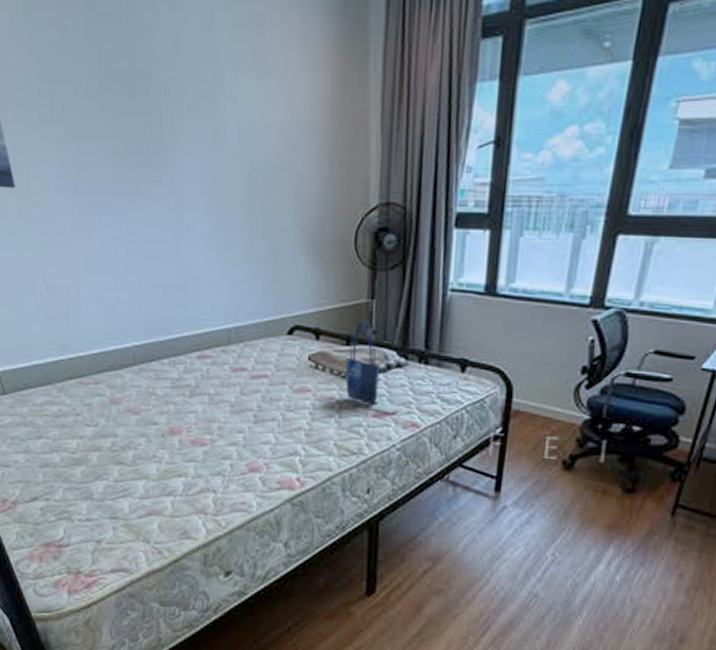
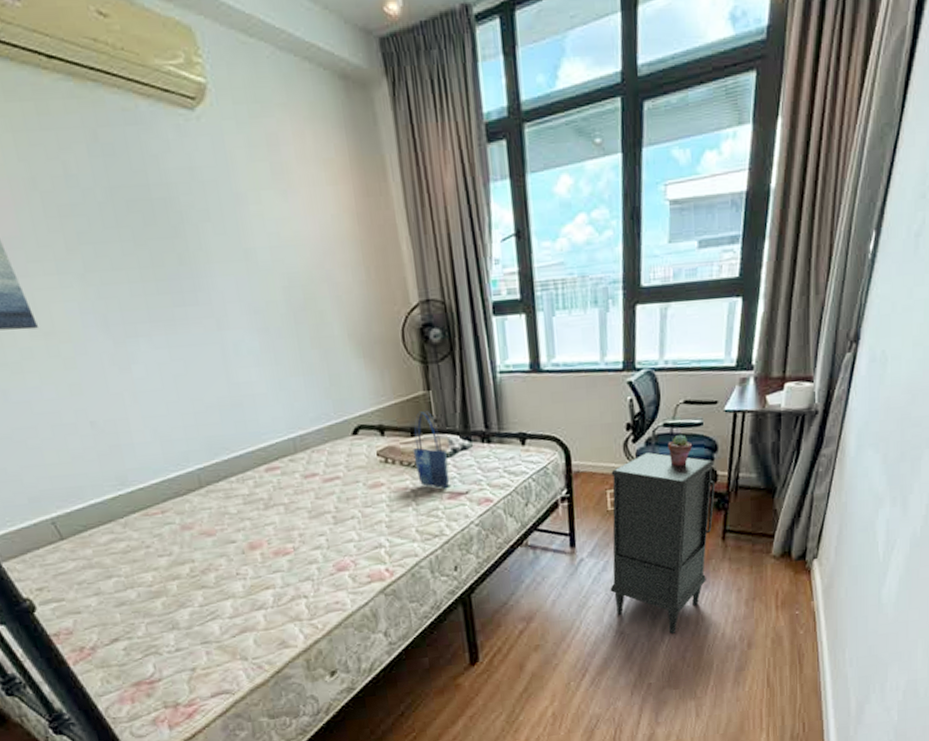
nightstand: none [530,402,679,608] -> present [610,452,716,634]
potted succulent: none [625,387,656,425] -> present [667,434,693,467]

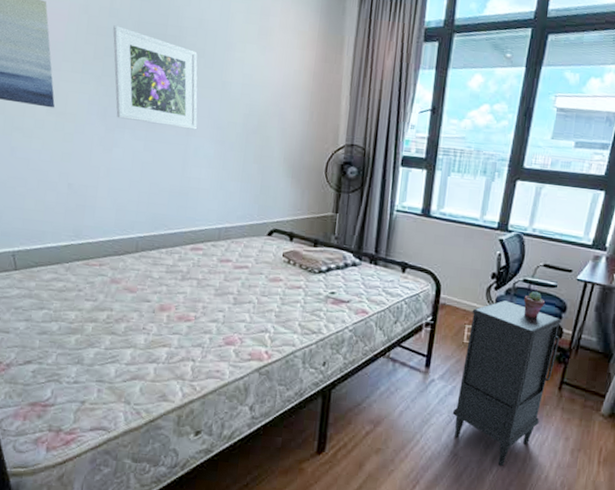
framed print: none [78,198,230,325] -> present [113,25,198,130]
shopping bag: present [413,411,450,489] -> none [311,228,339,295]

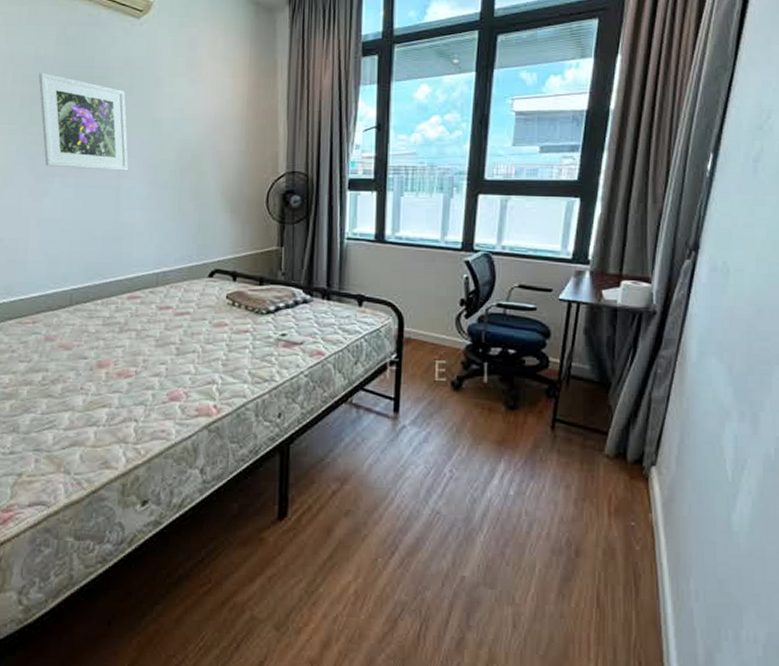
nightstand: present [452,300,562,466] -> none [429,329,547,523]
potted succulent: present [523,290,546,319] -> none [500,315,525,348]

